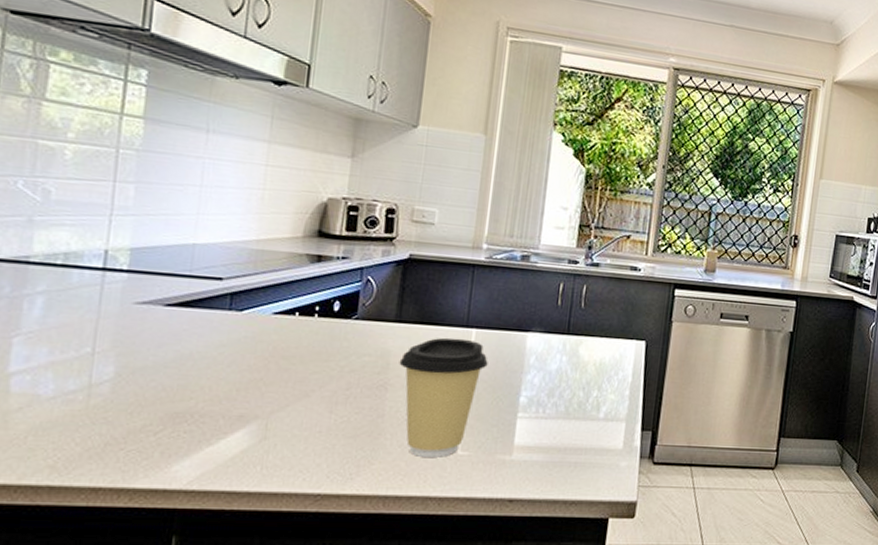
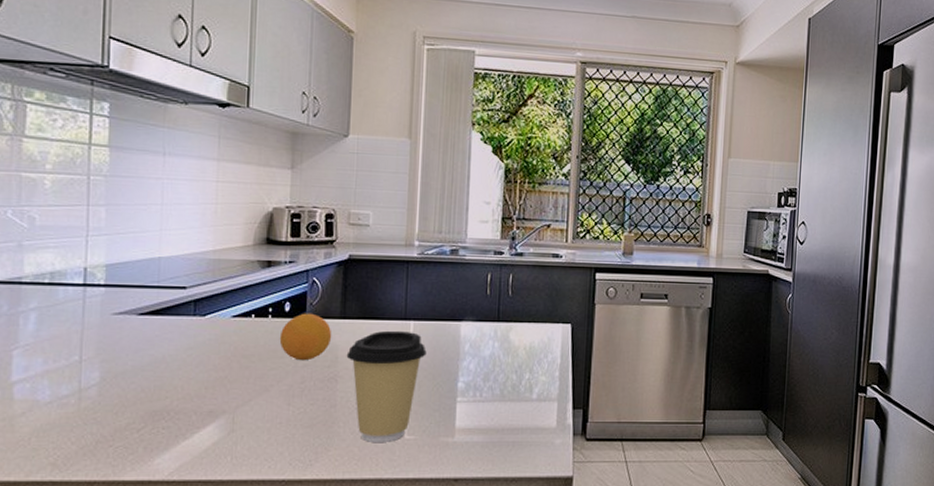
fruit: none [325,314,385,366] -> present [279,313,332,361]

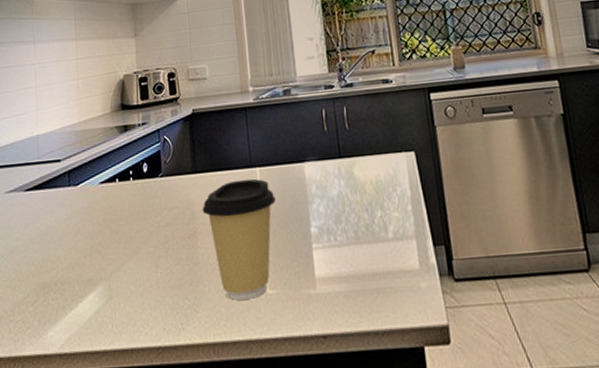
fruit: present [279,313,332,361] -> none [141,171,187,220]

